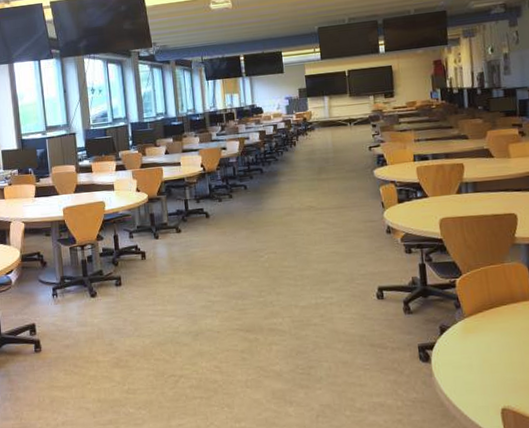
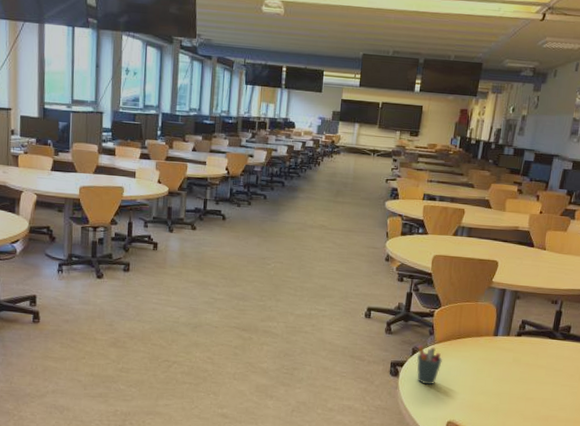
pen holder: none [446,321,478,367] -> present [417,345,442,385]

